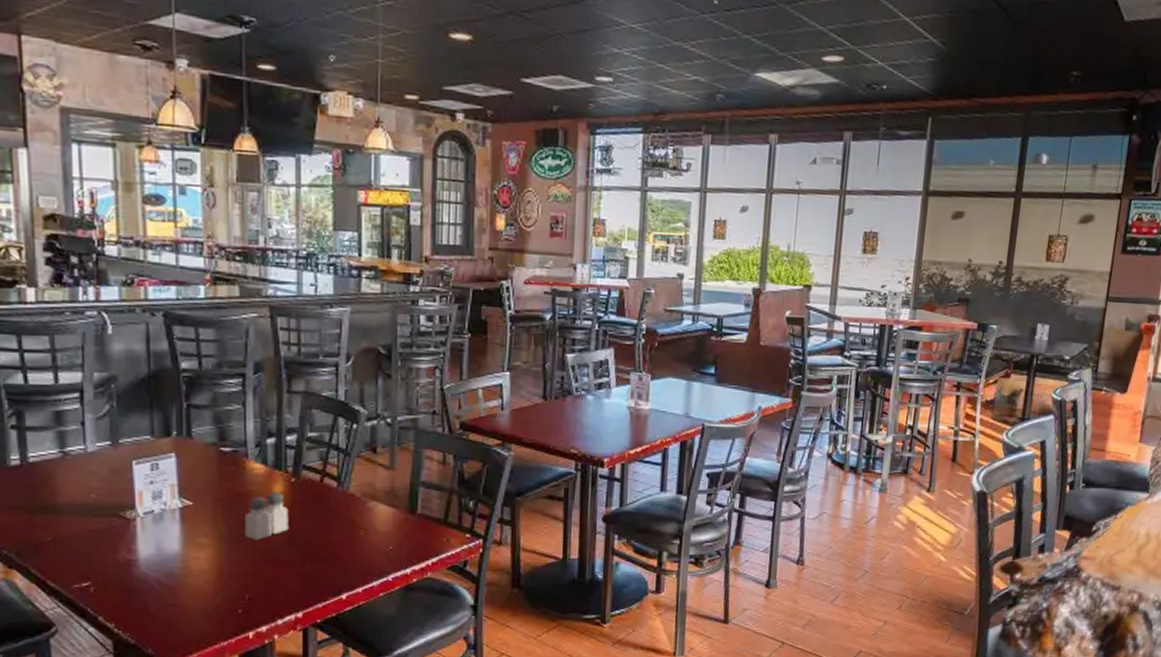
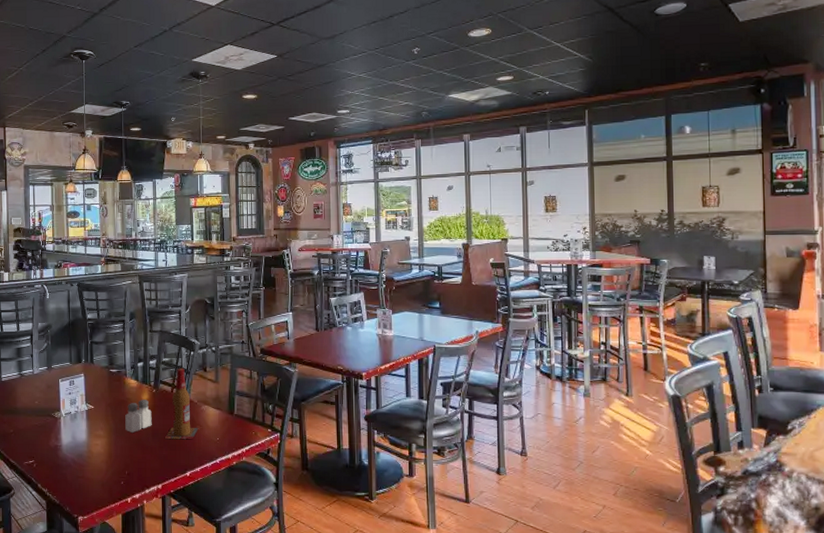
beer bottle: none [309,447,362,550] -> present [165,368,199,440]

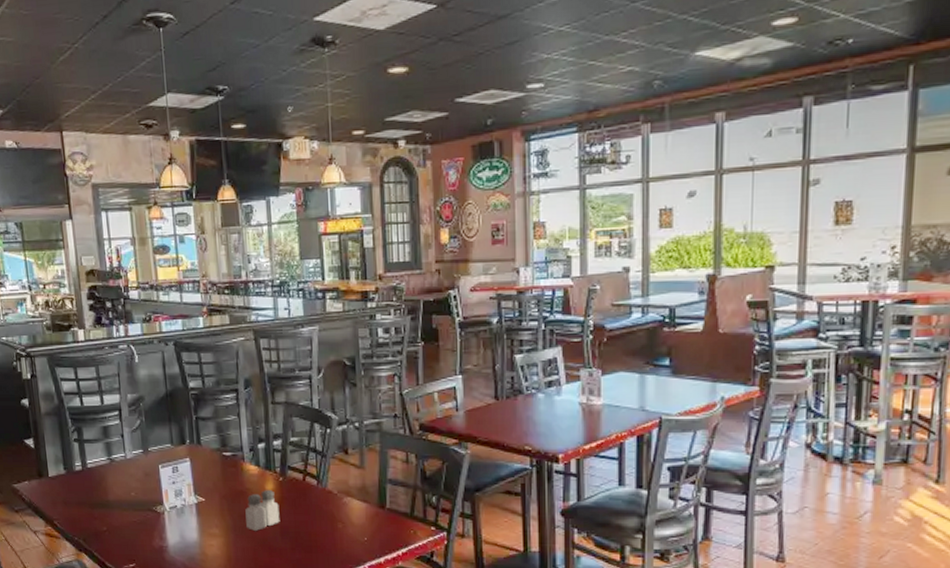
beer bottle: present [165,368,199,440] -> none [298,450,340,540]

